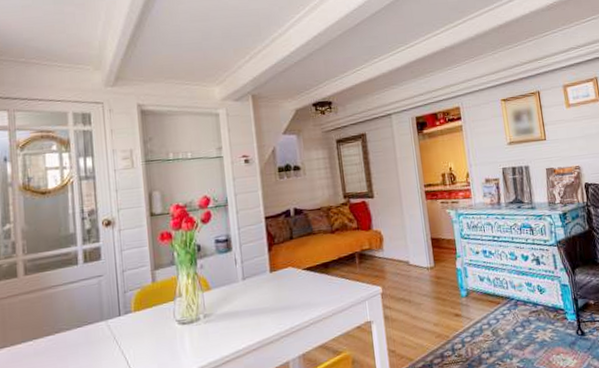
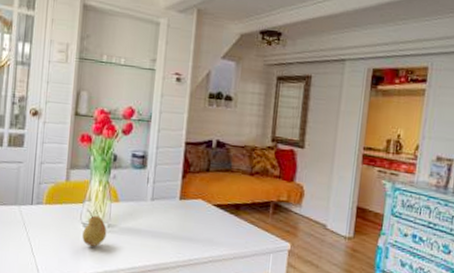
fruit: none [179,305,204,342] -> present [82,209,107,247]

